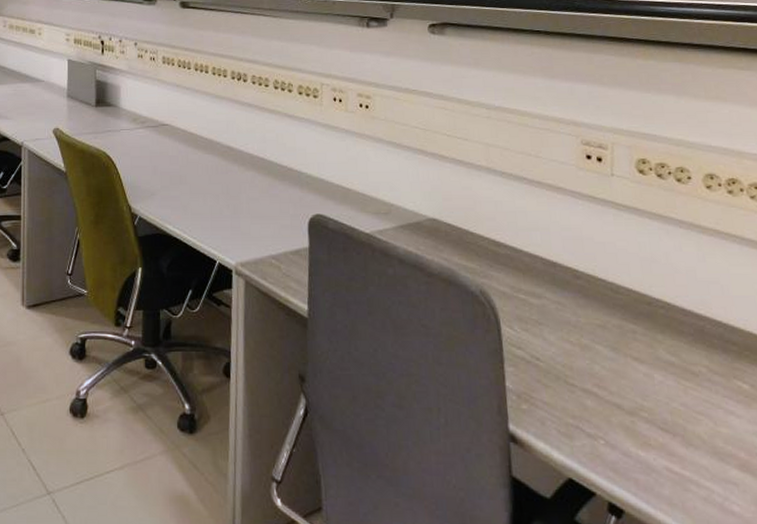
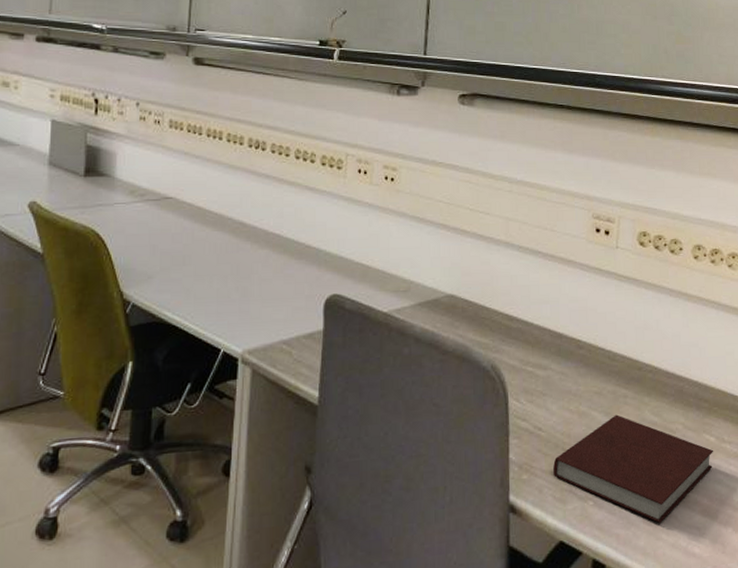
notebook: none [555,350,749,472] -> present [553,414,714,523]

